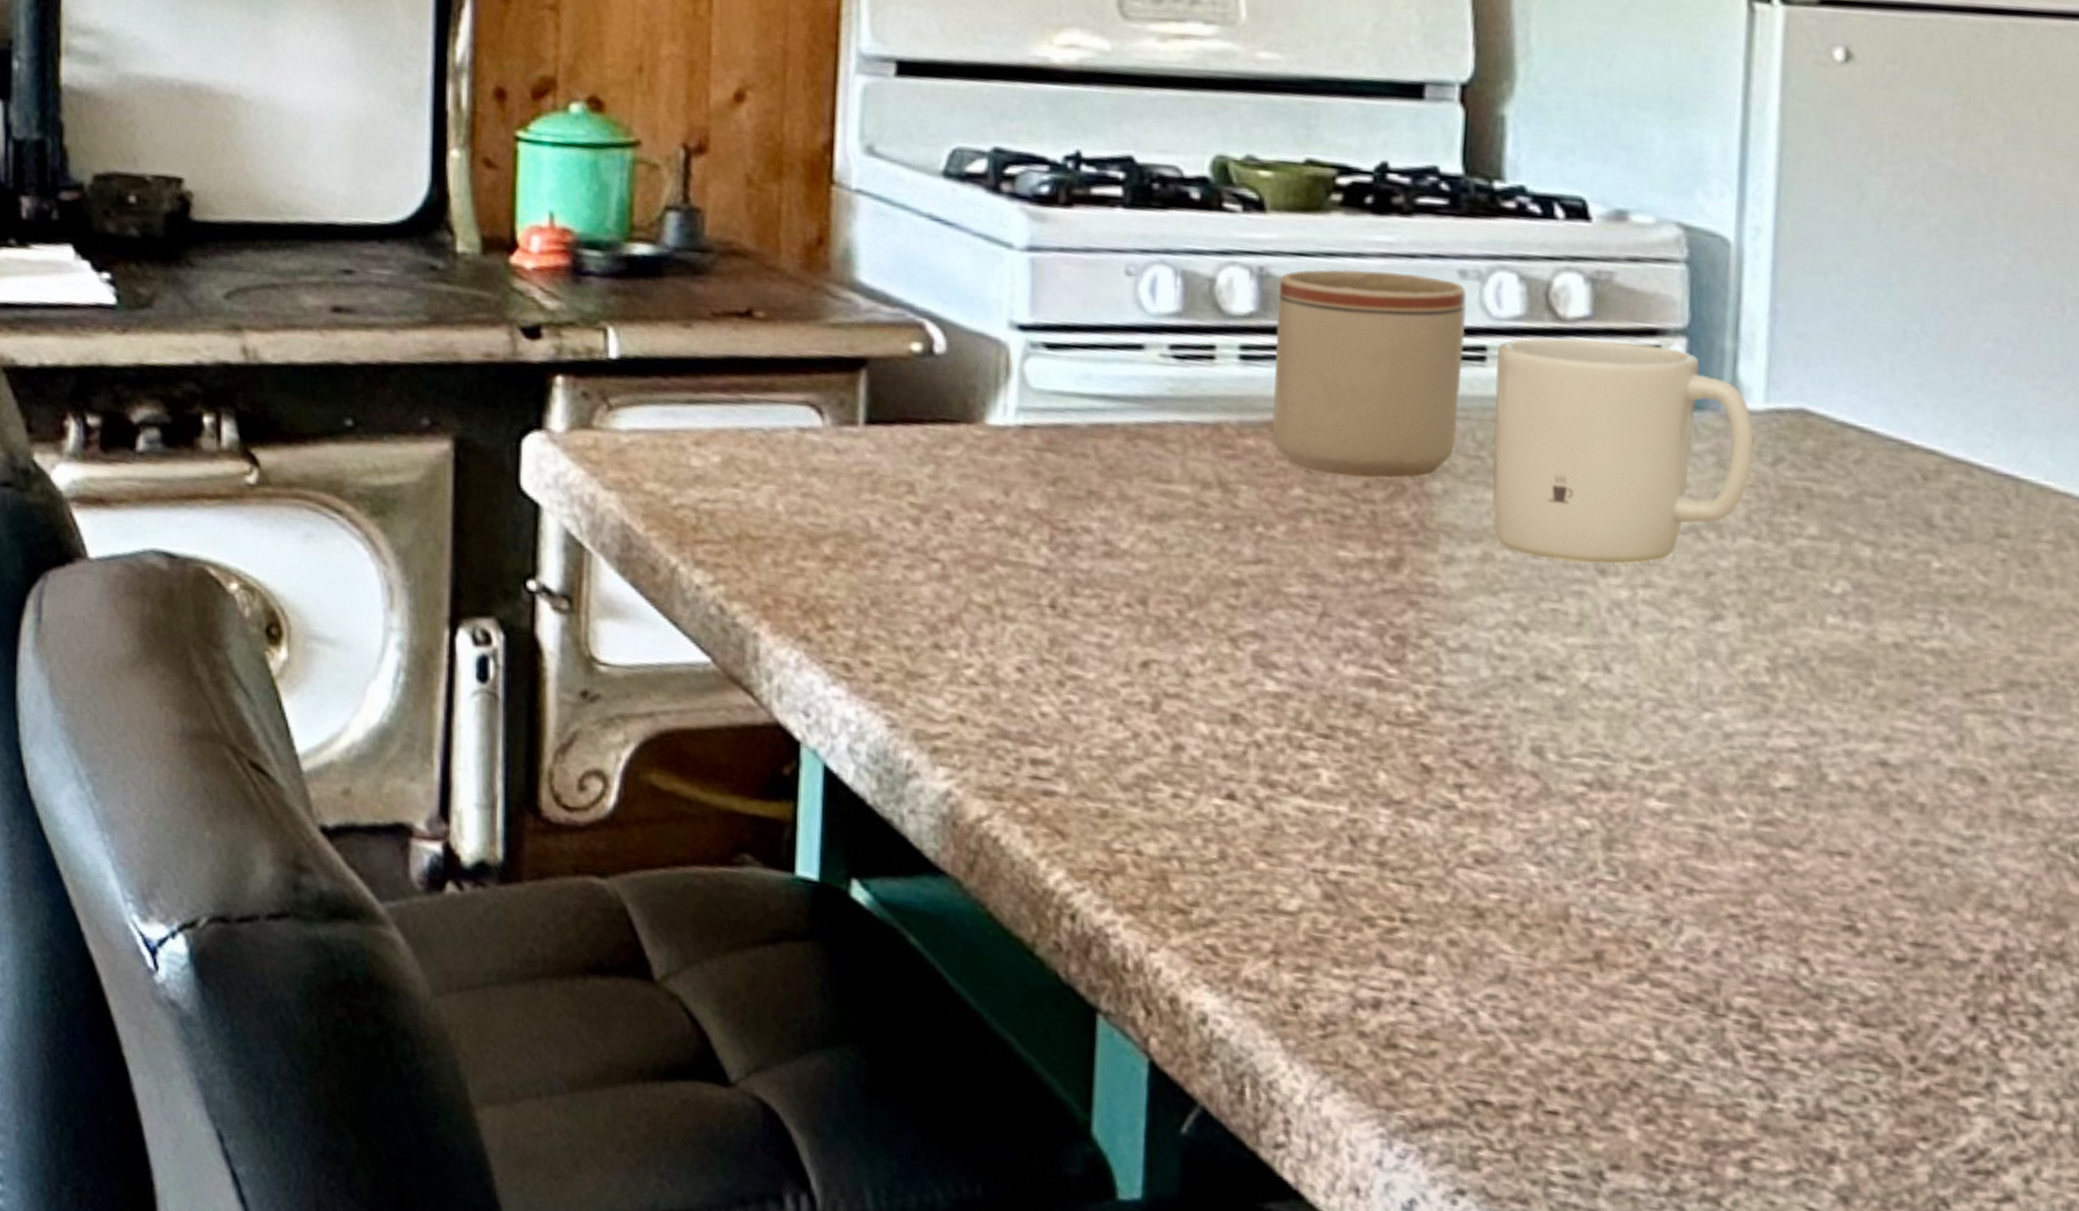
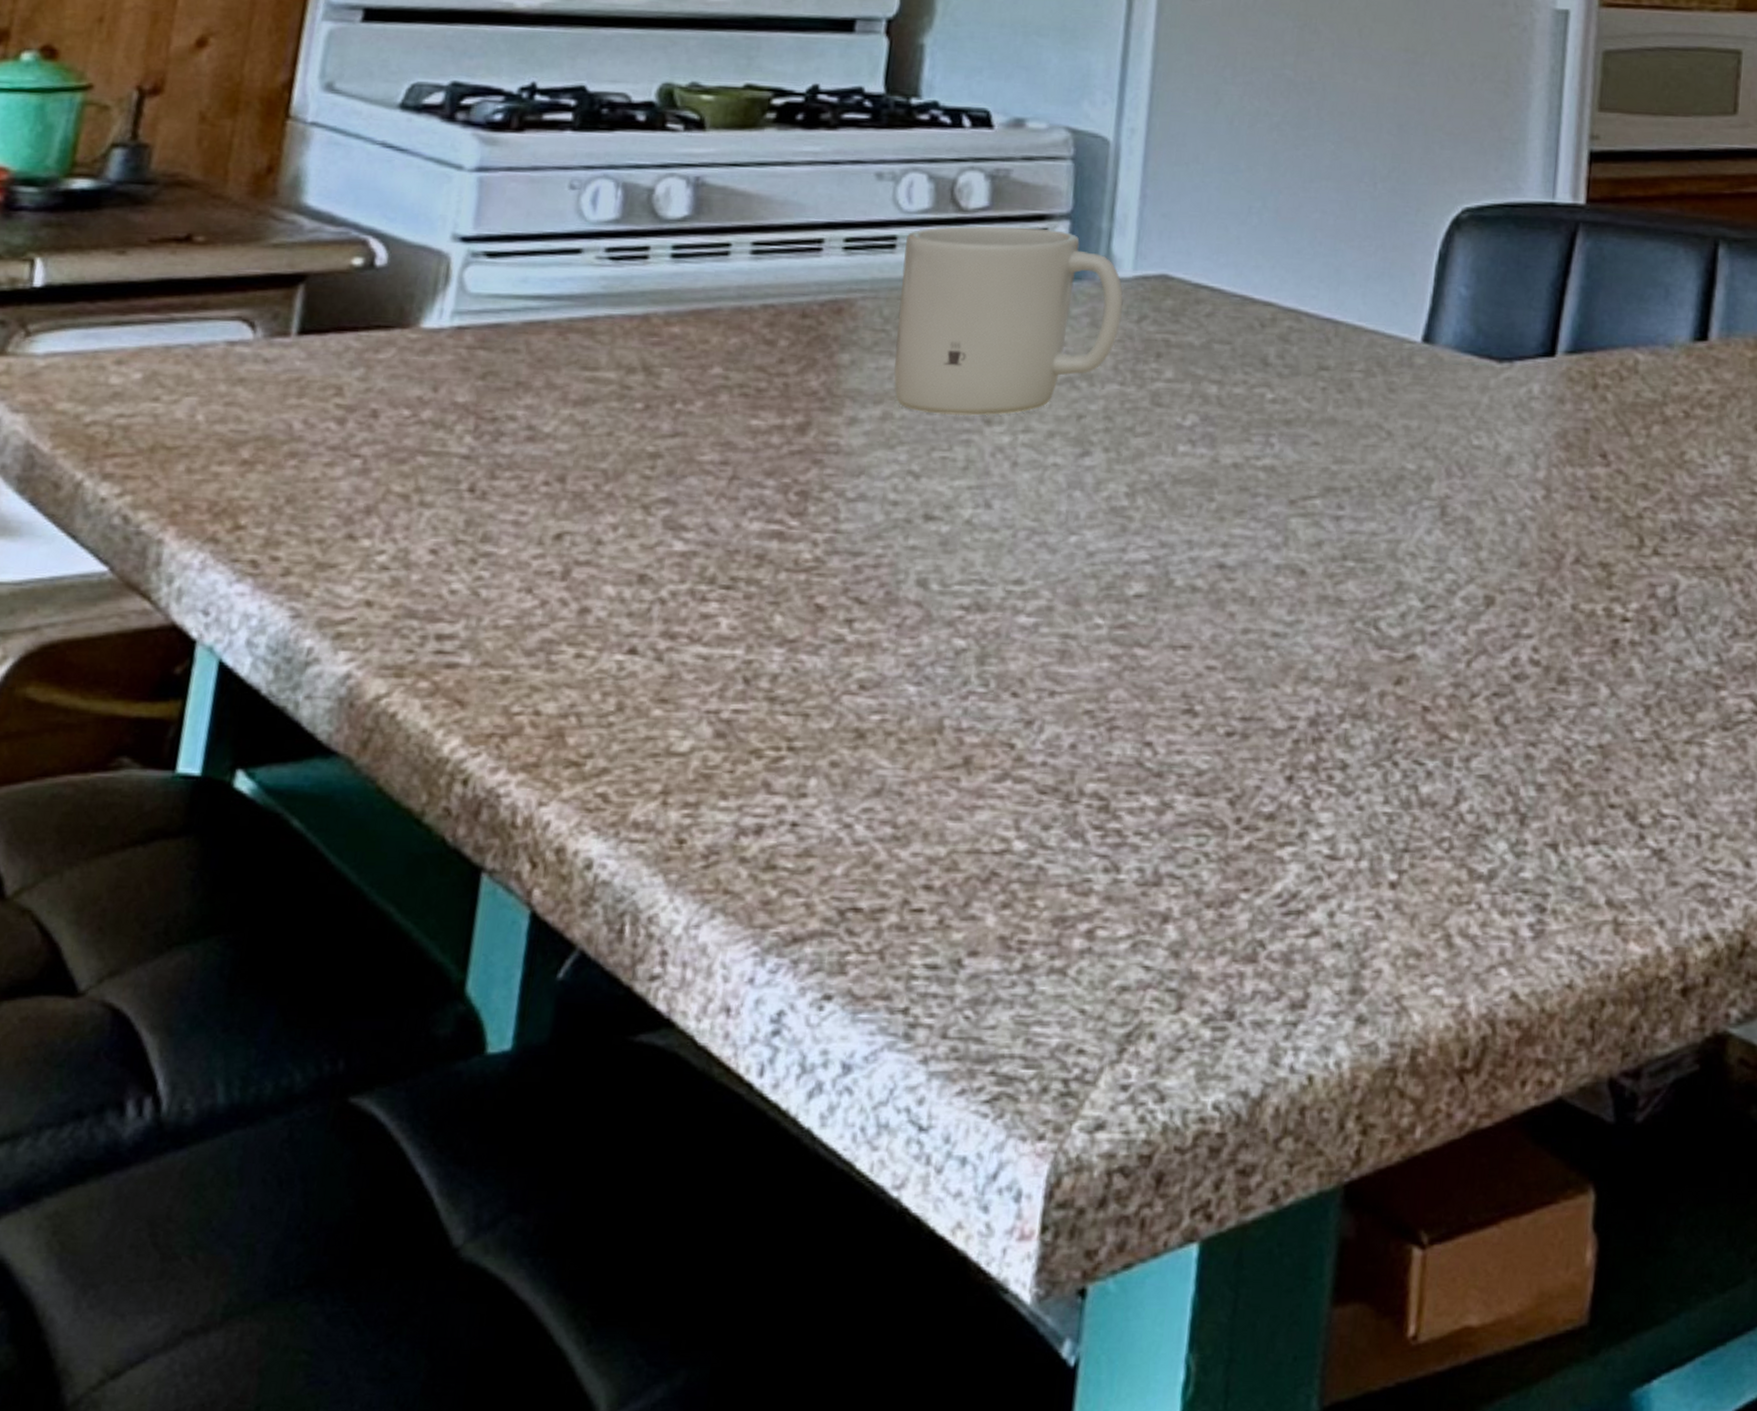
mug: present [1271,269,1467,479] -> none [697,176,882,355]

